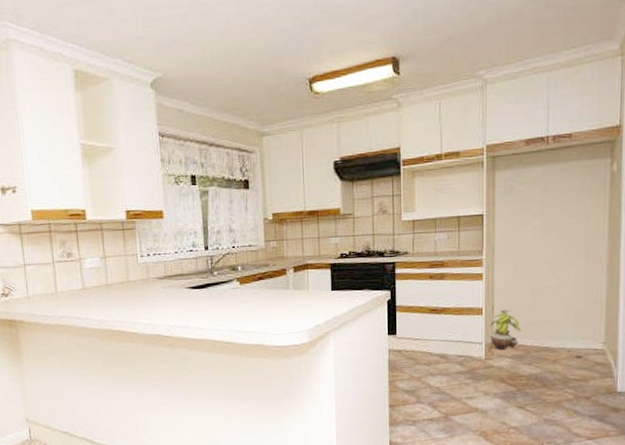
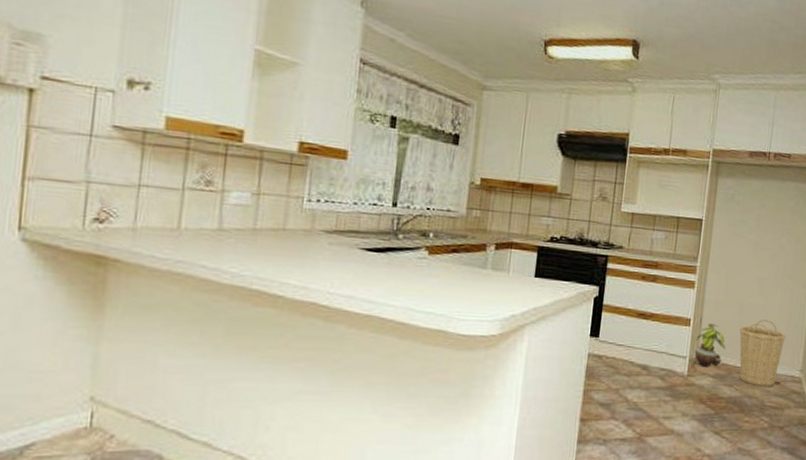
basket: none [534,299,584,362] -> present [739,319,786,388]

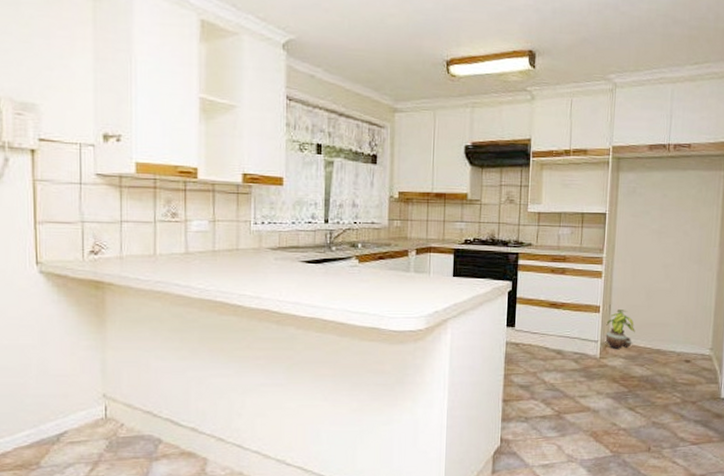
basket: present [739,319,786,388] -> none [648,303,694,366]

